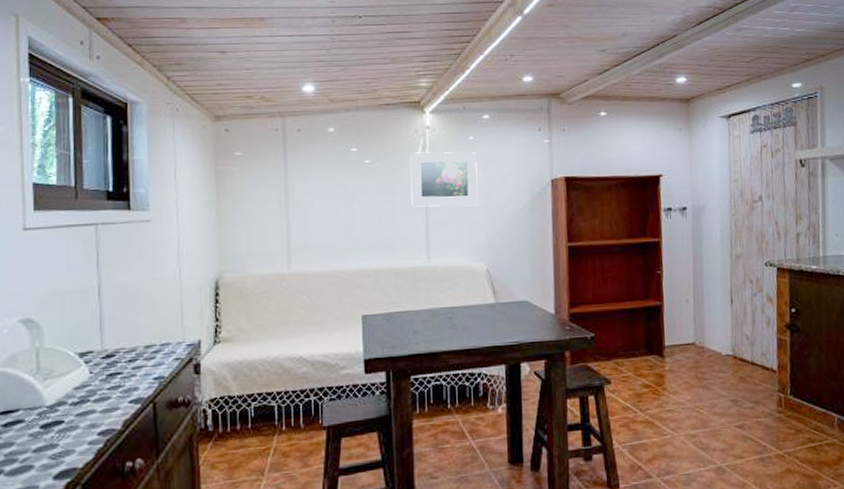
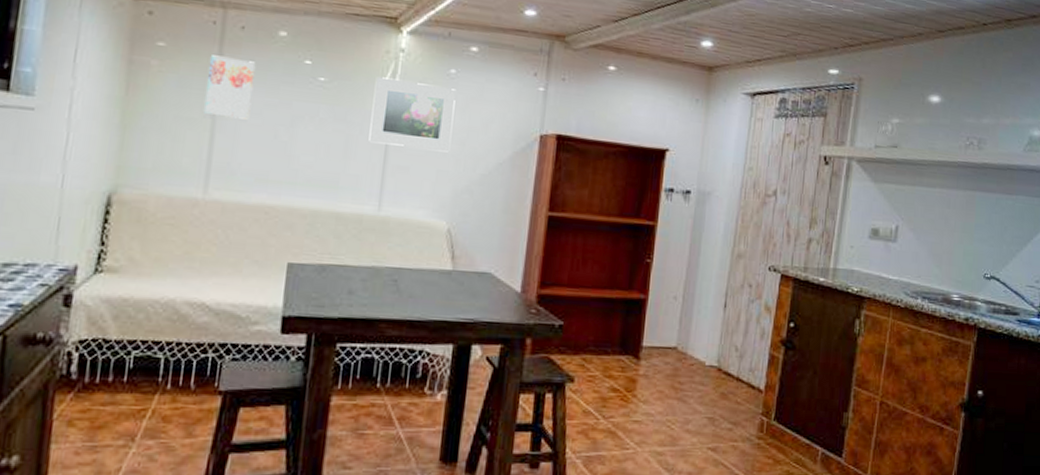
wall art: none [278,155,315,205] -> present [204,55,255,120]

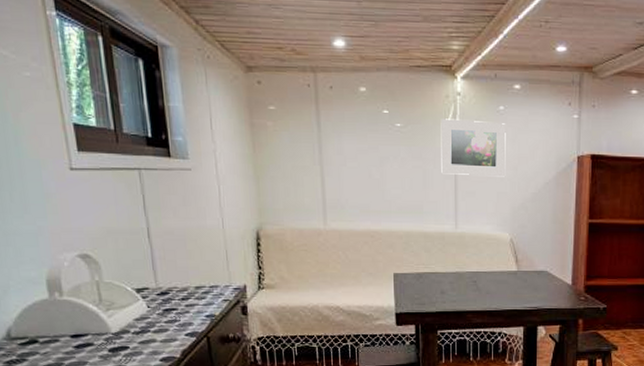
wall art: present [204,55,255,120] -> none [311,113,348,164]

